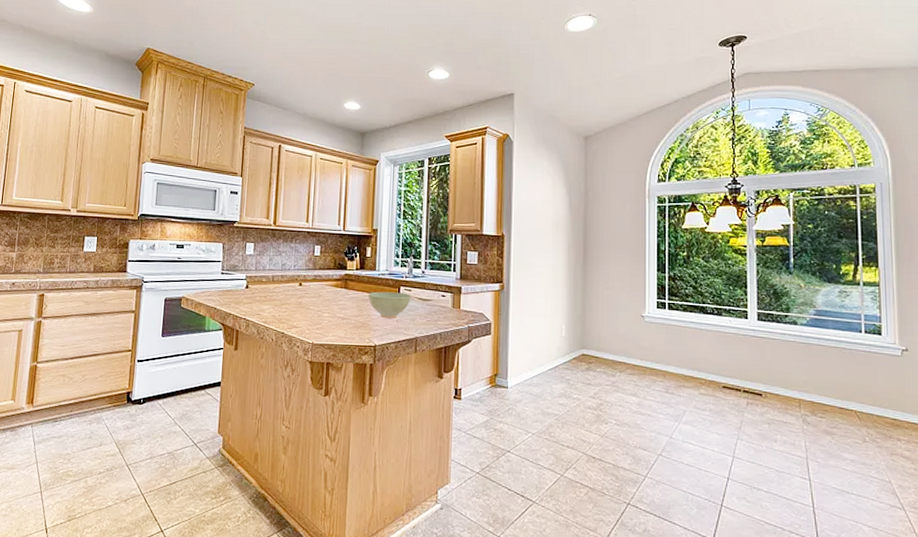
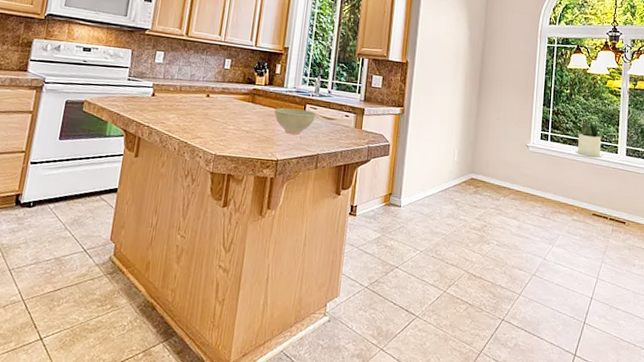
planter: none [698,284,731,326] -> present [575,120,603,159]

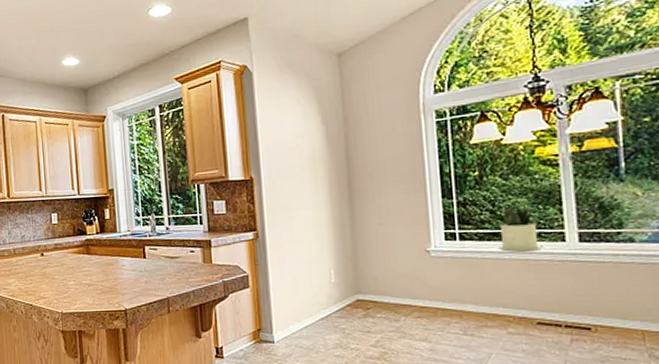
bowl: present [274,108,317,136] -> none [111,252,158,282]

